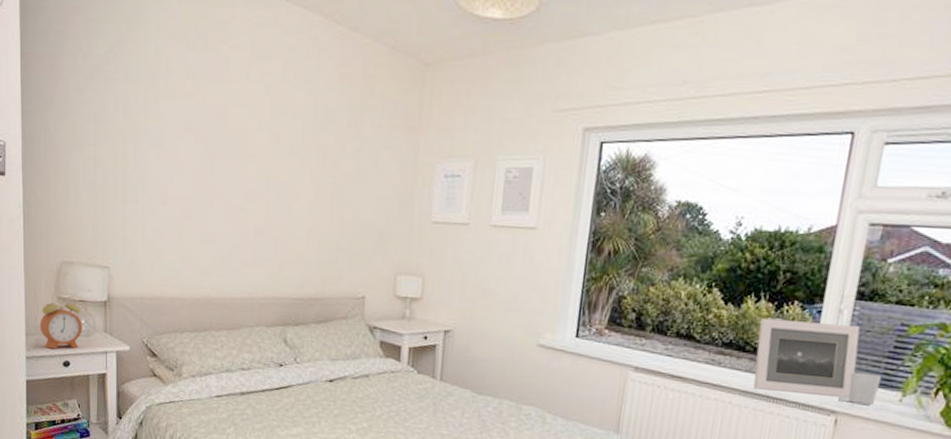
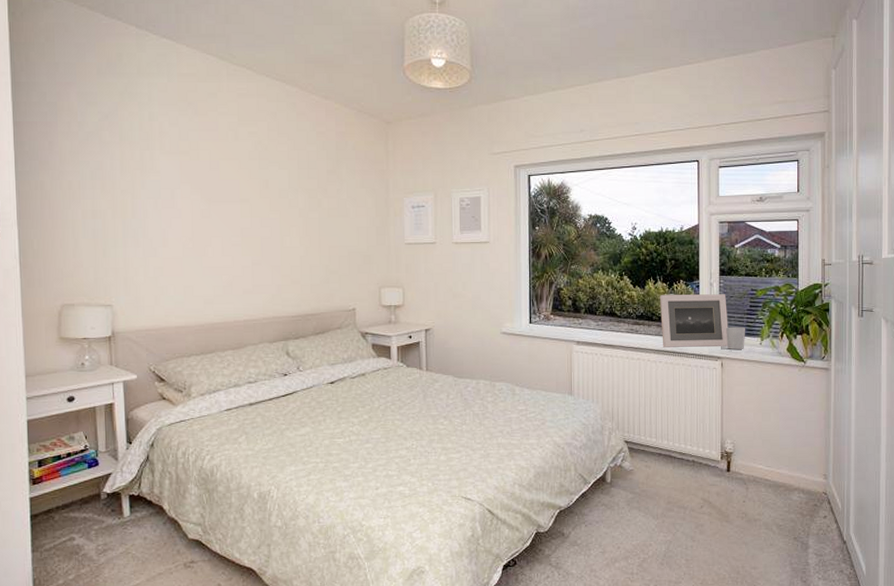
alarm clock: present [39,295,82,349] -> none [40,336,87,387]

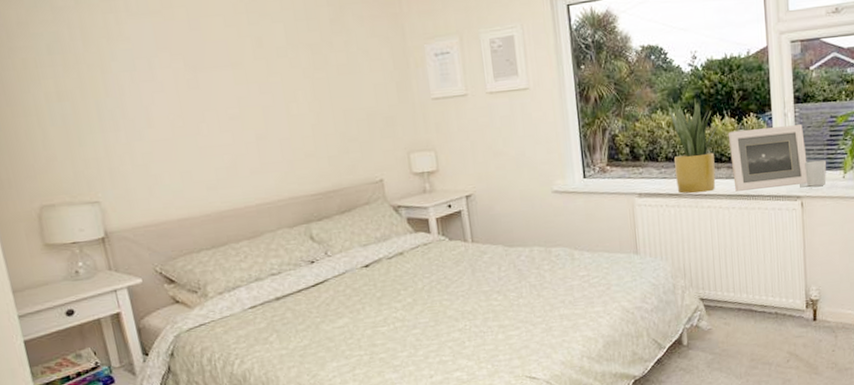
planter: none [608,262,652,346] -> present [667,97,719,194]

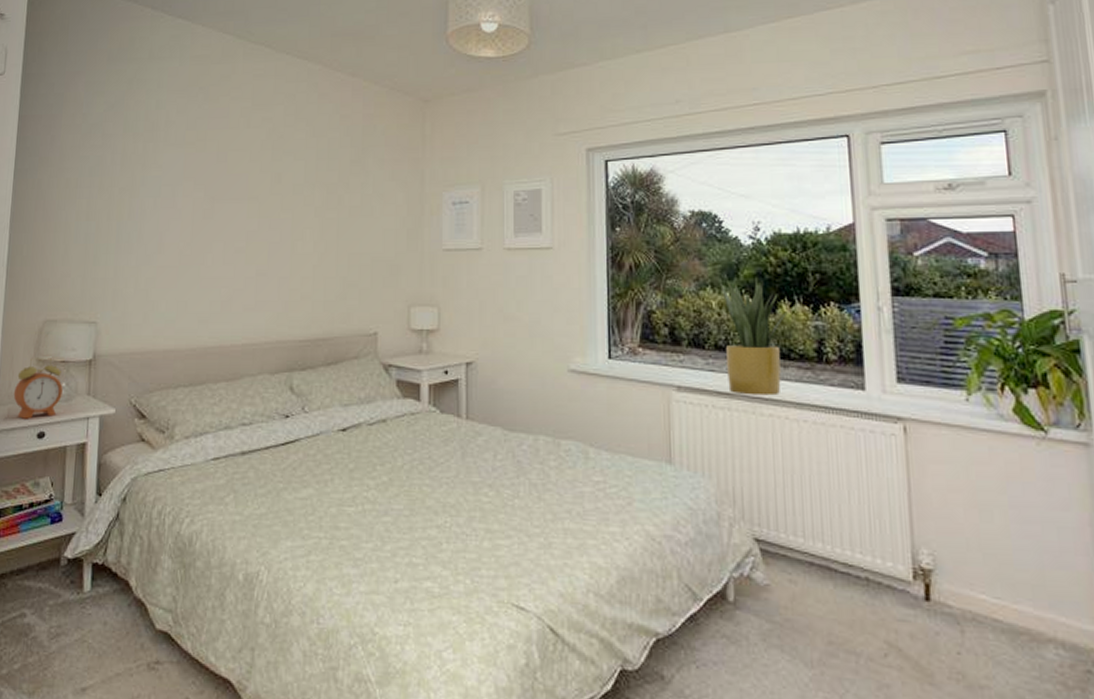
alarm clock: none [27,241,82,301] -> present [13,358,63,419]
picture frame: present [728,124,808,191] -> none [799,323,914,403]
candle holder: present [805,160,827,187] -> none [908,372,941,409]

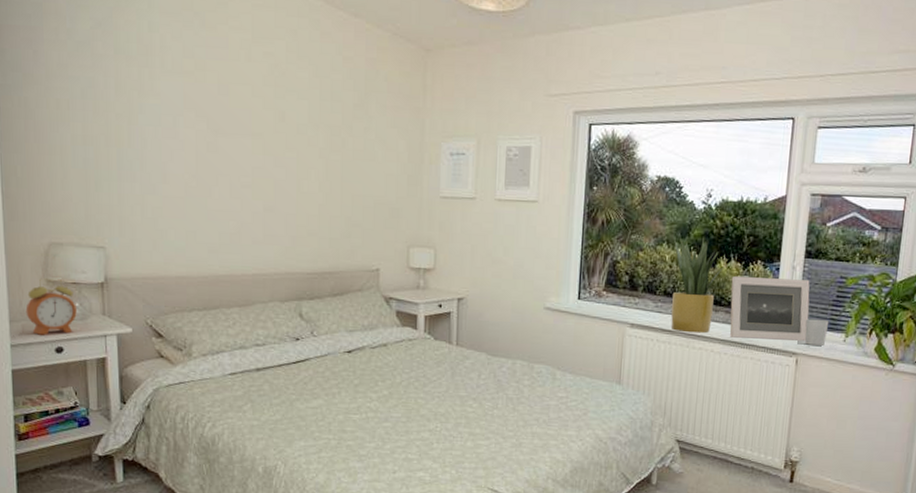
picture frame: none [799,323,914,403] -> present [730,276,810,342]
candle holder: none [908,372,941,409] -> present [805,319,829,347]

